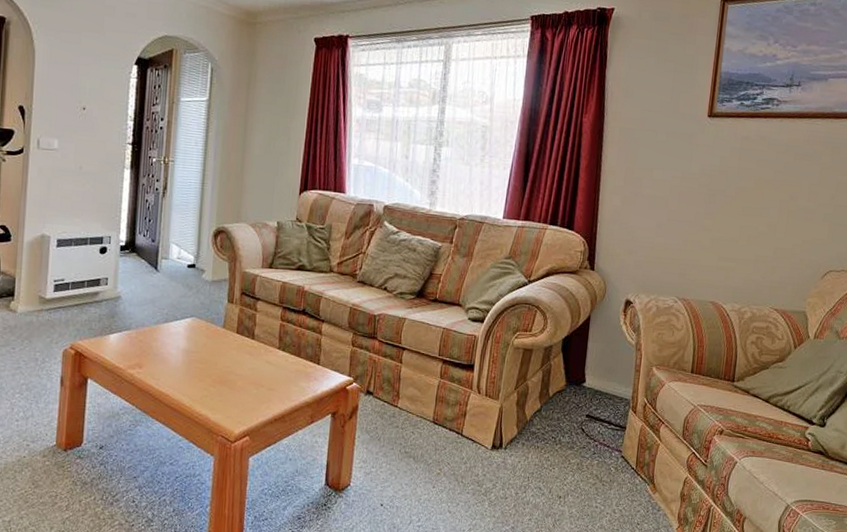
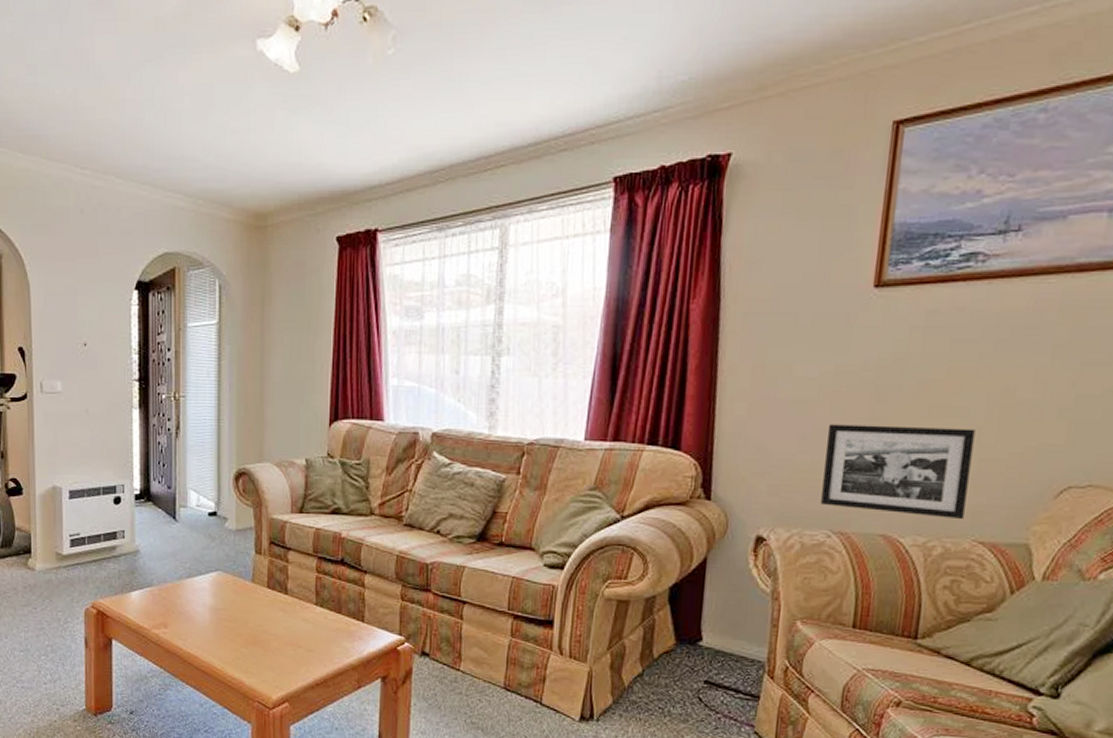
picture frame: none [671,216,772,292] -> present [821,424,976,520]

